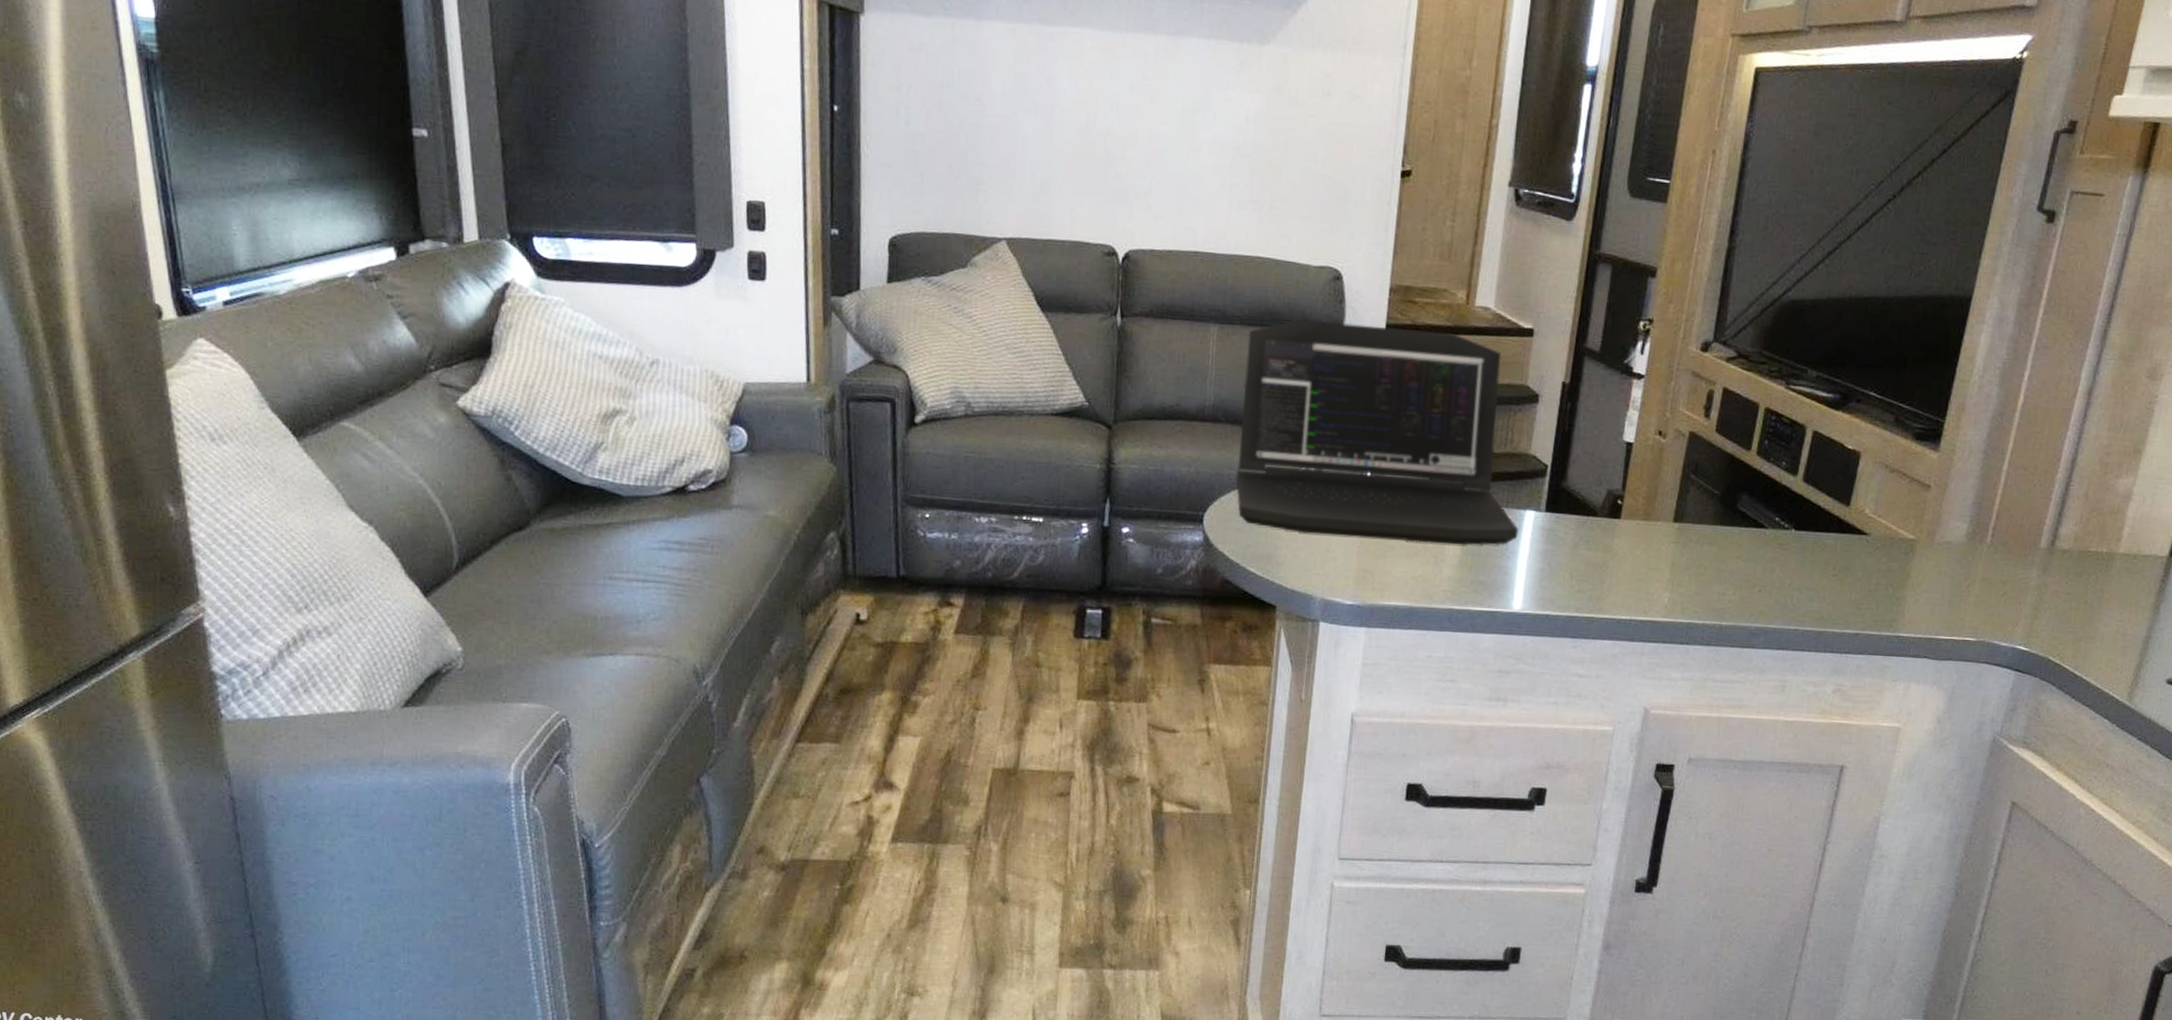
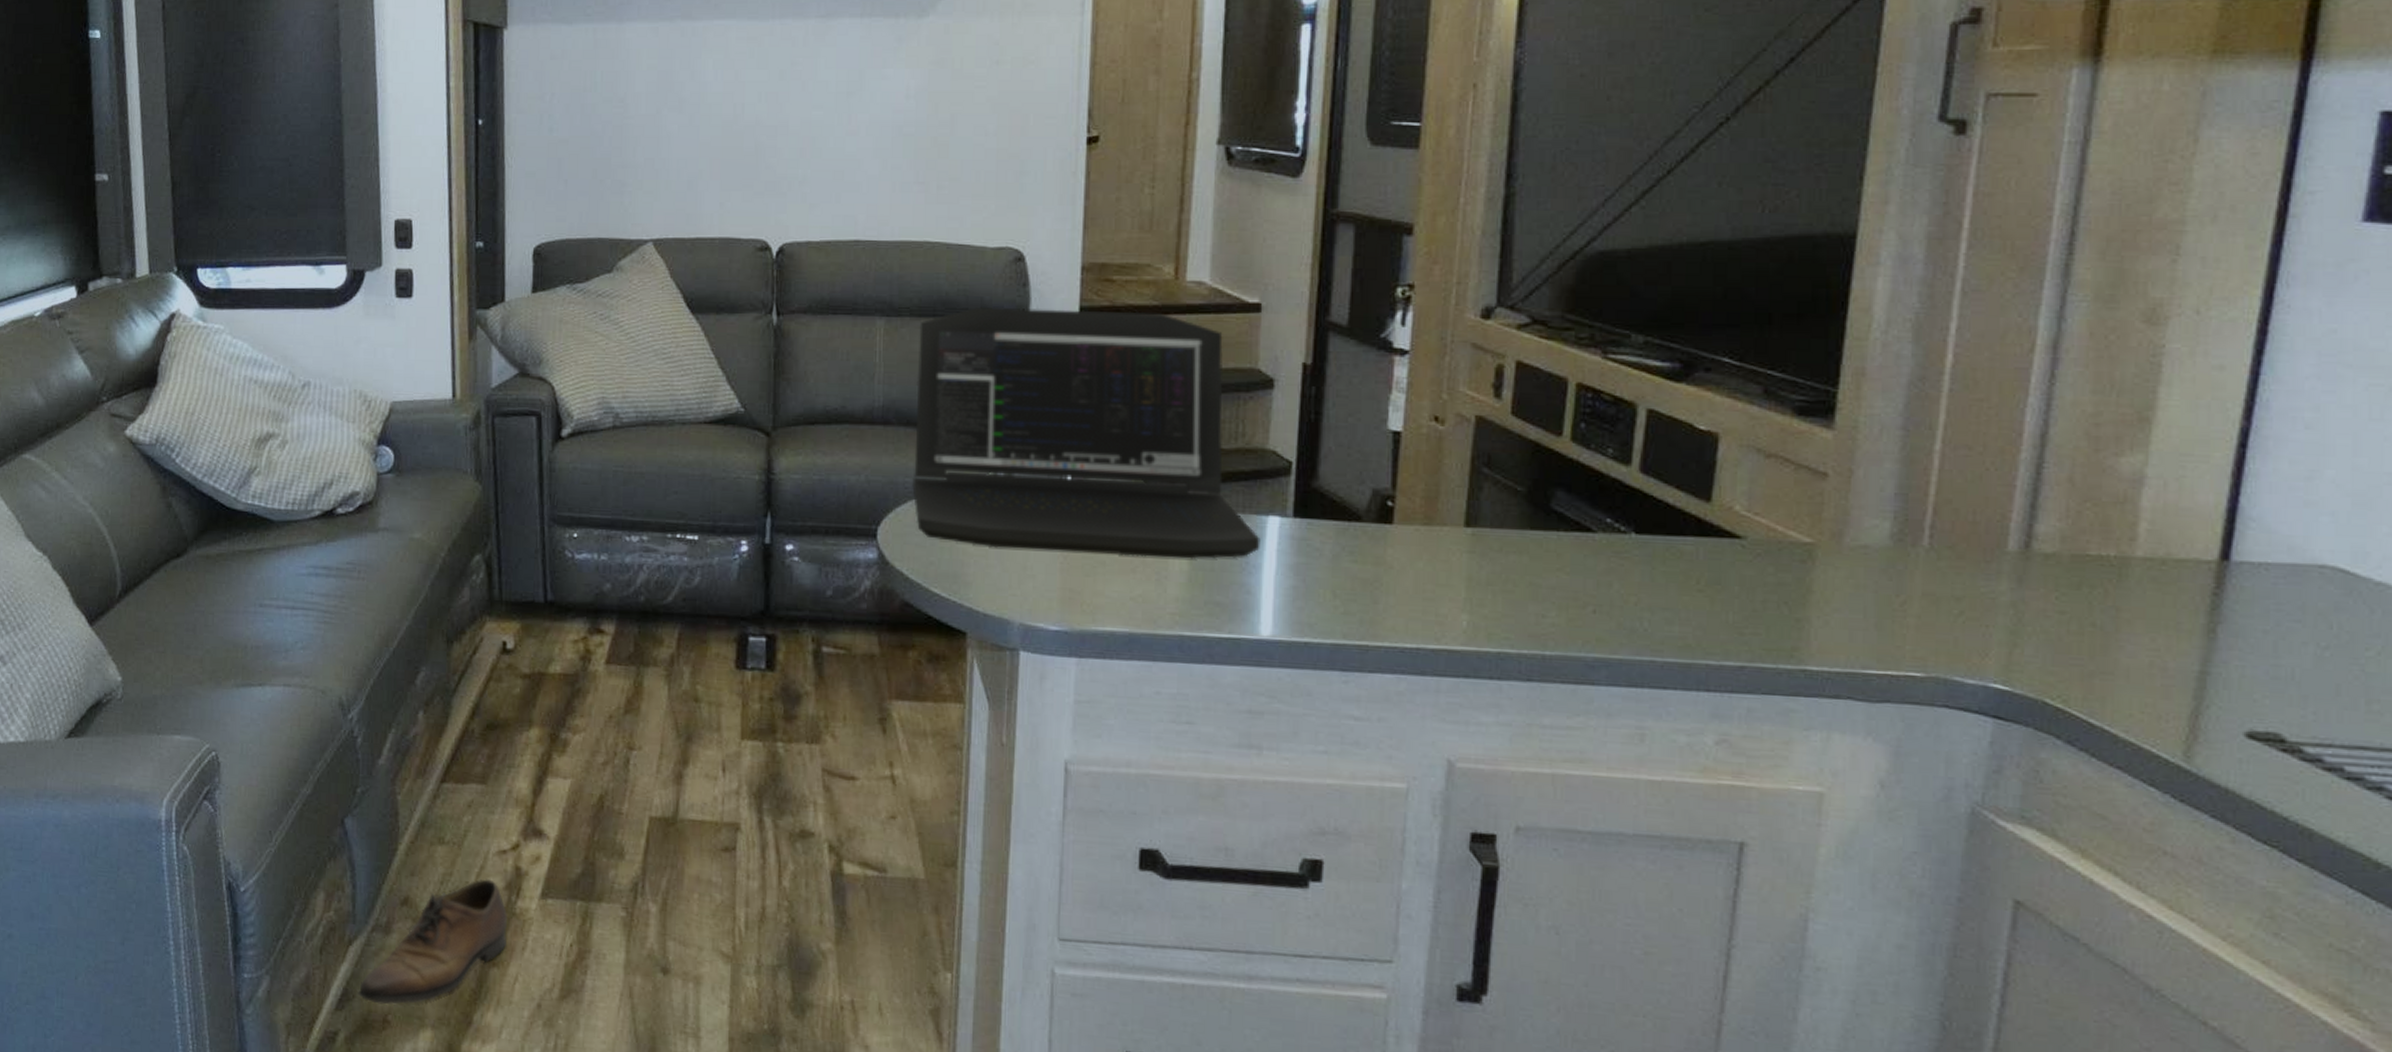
shoe: none [715,826,860,942] -> present [358,878,508,1005]

